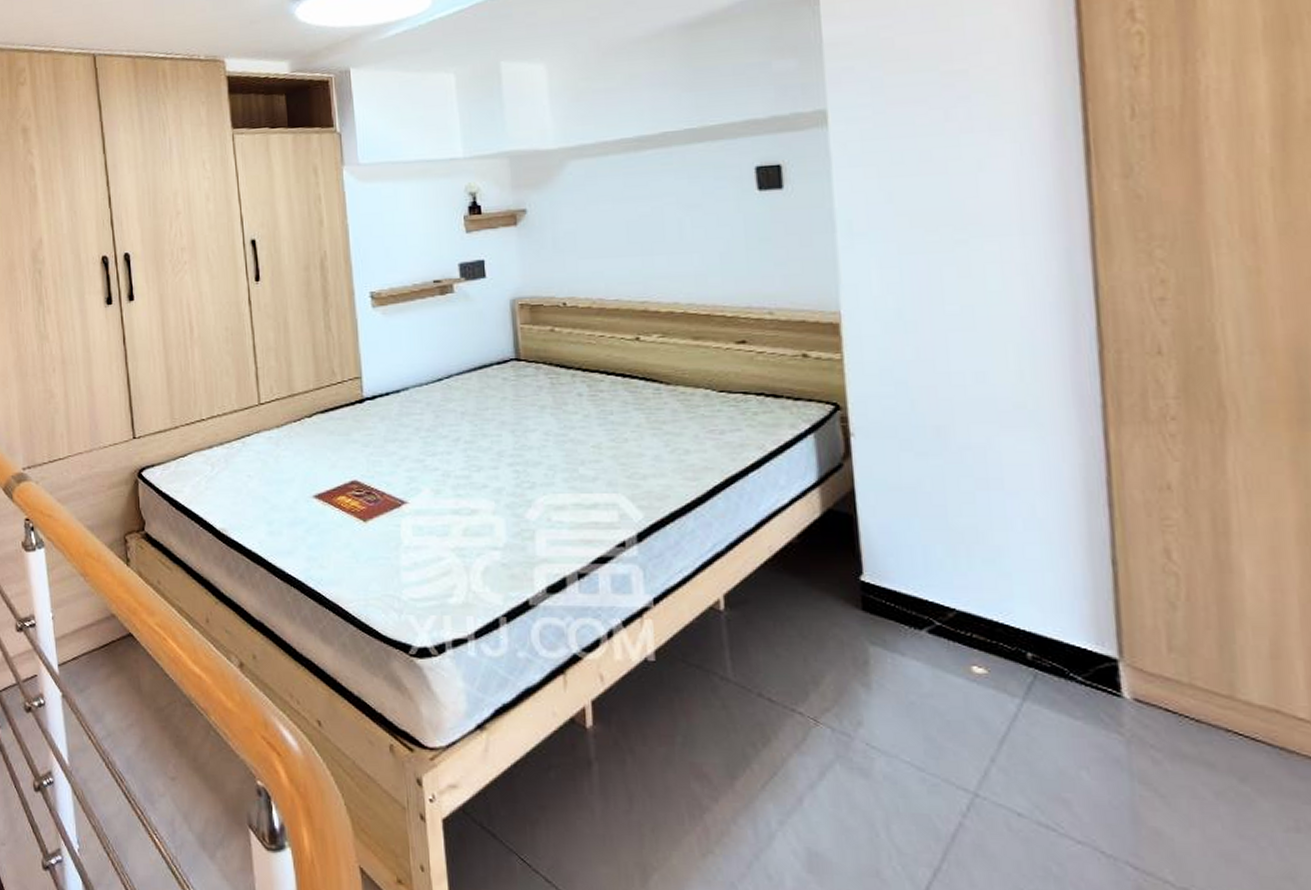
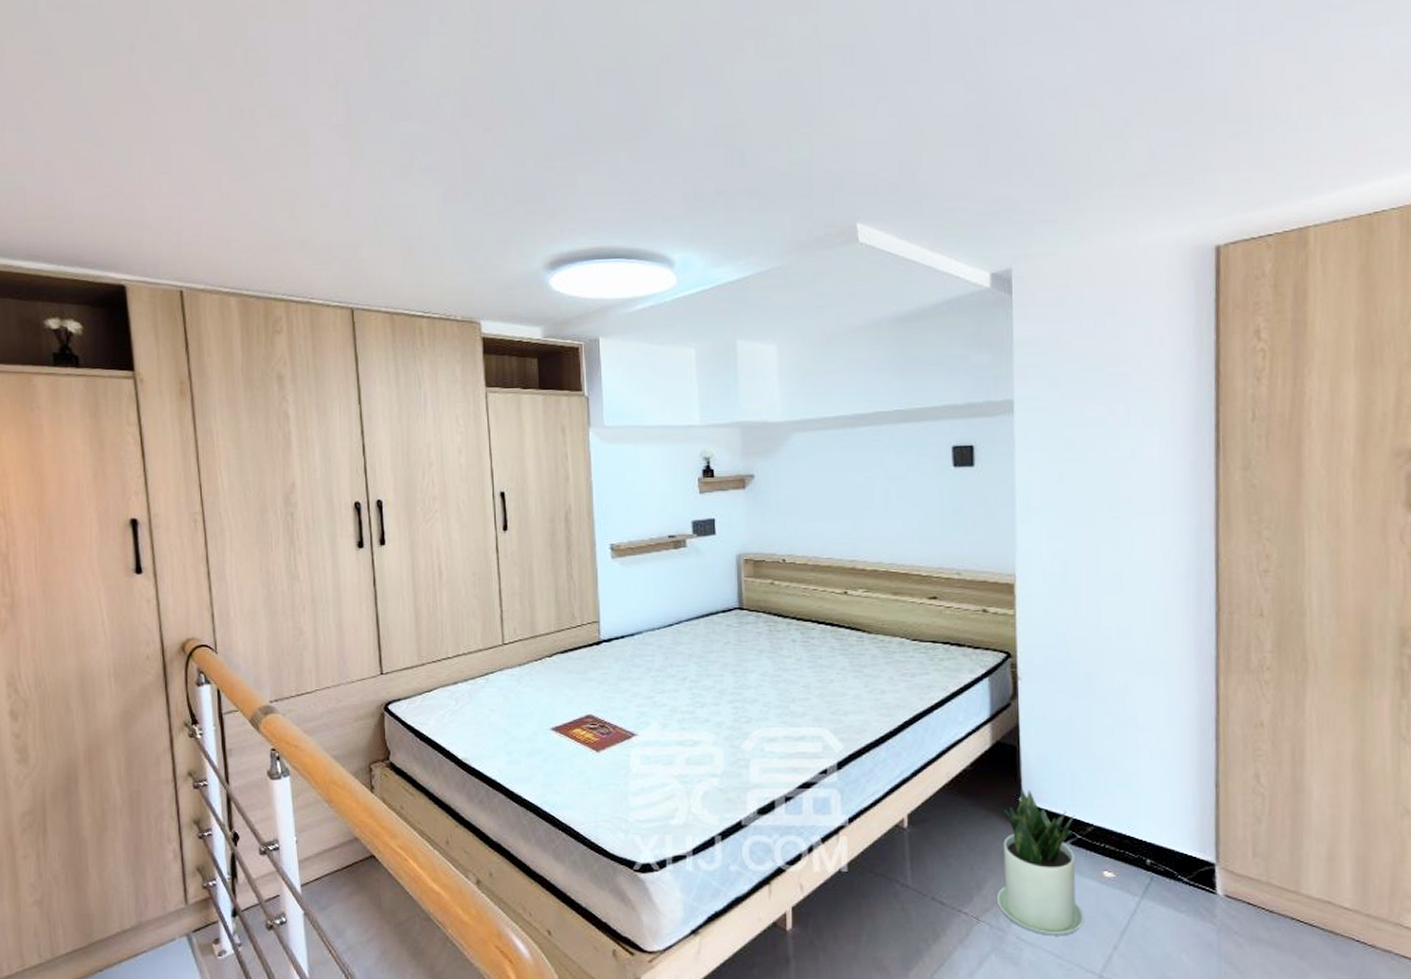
planter: none [839,566,951,744] -> present [997,789,1084,936]

